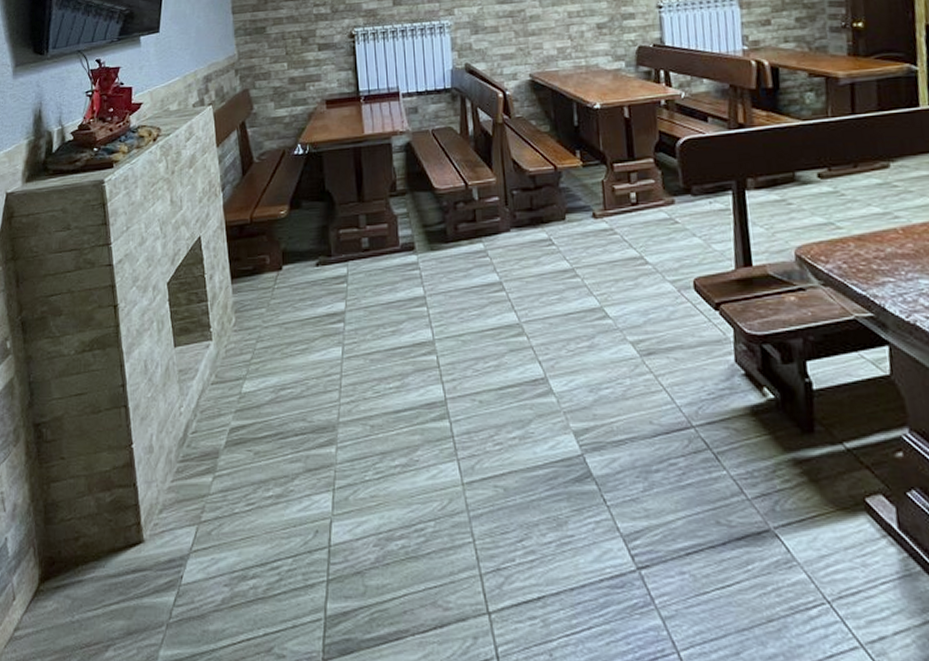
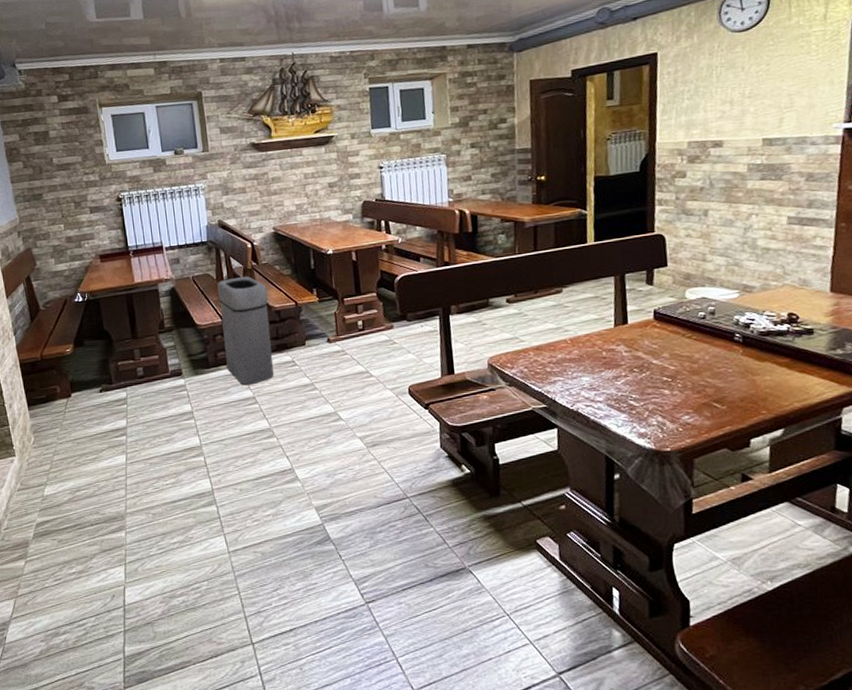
trash bin: none [460,131,526,267] -> present [217,276,274,386]

